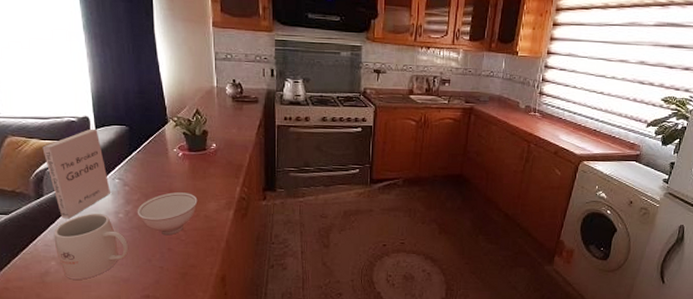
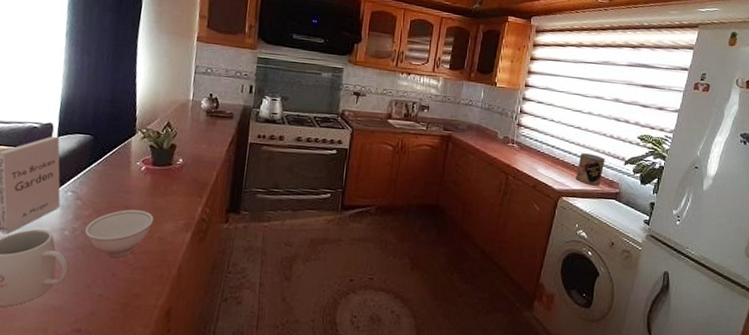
tin can: none [596,118,627,149] -> present [575,153,605,186]

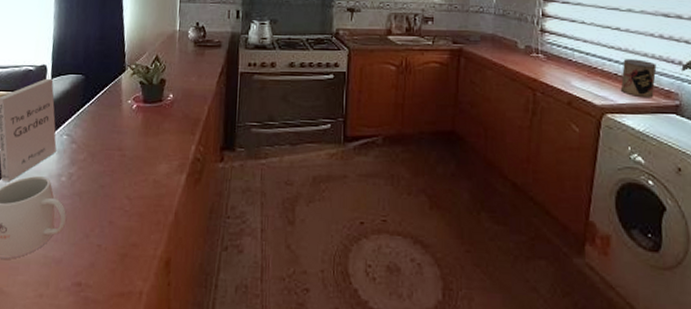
bowl: present [84,209,154,258] -> none [80,151,148,205]

